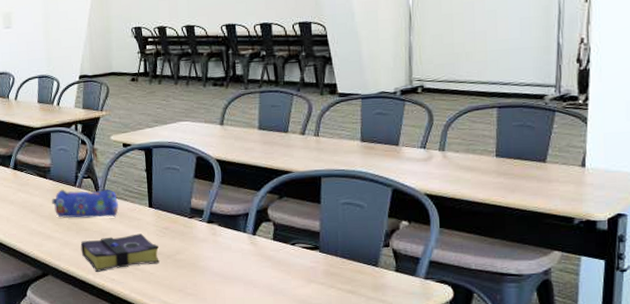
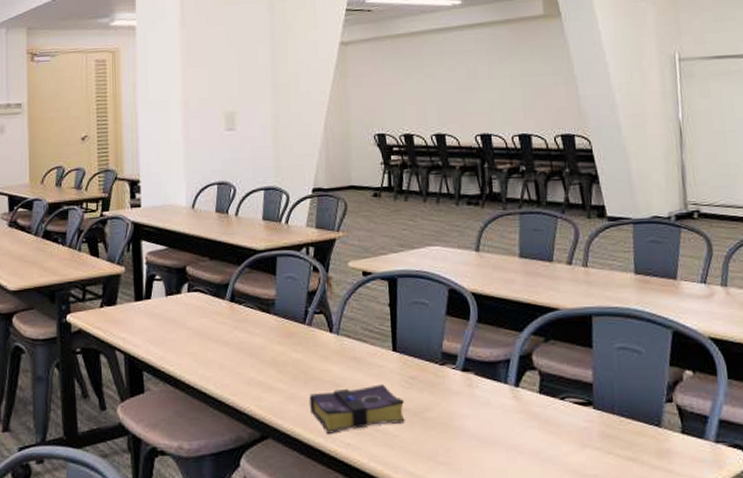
pencil case: present [52,189,119,218] -> none [275,326,356,364]

